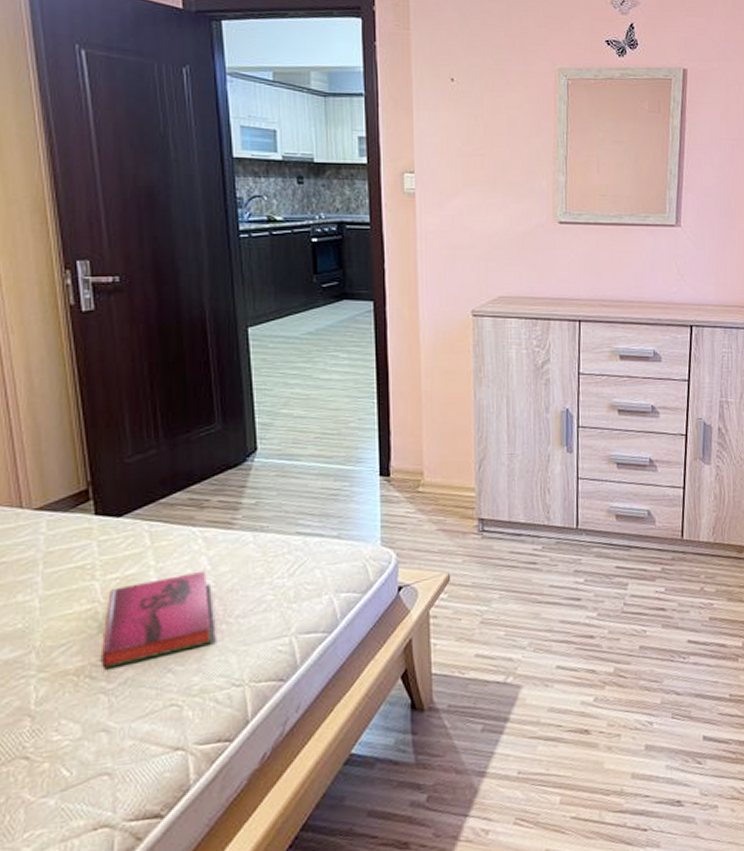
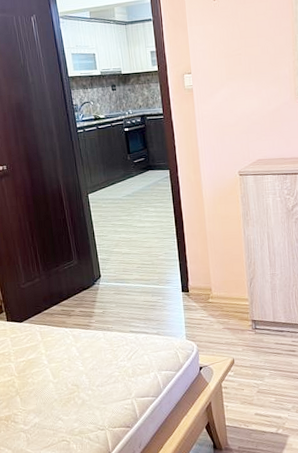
hardback book: present [100,570,212,670] -> none [19,356,84,417]

